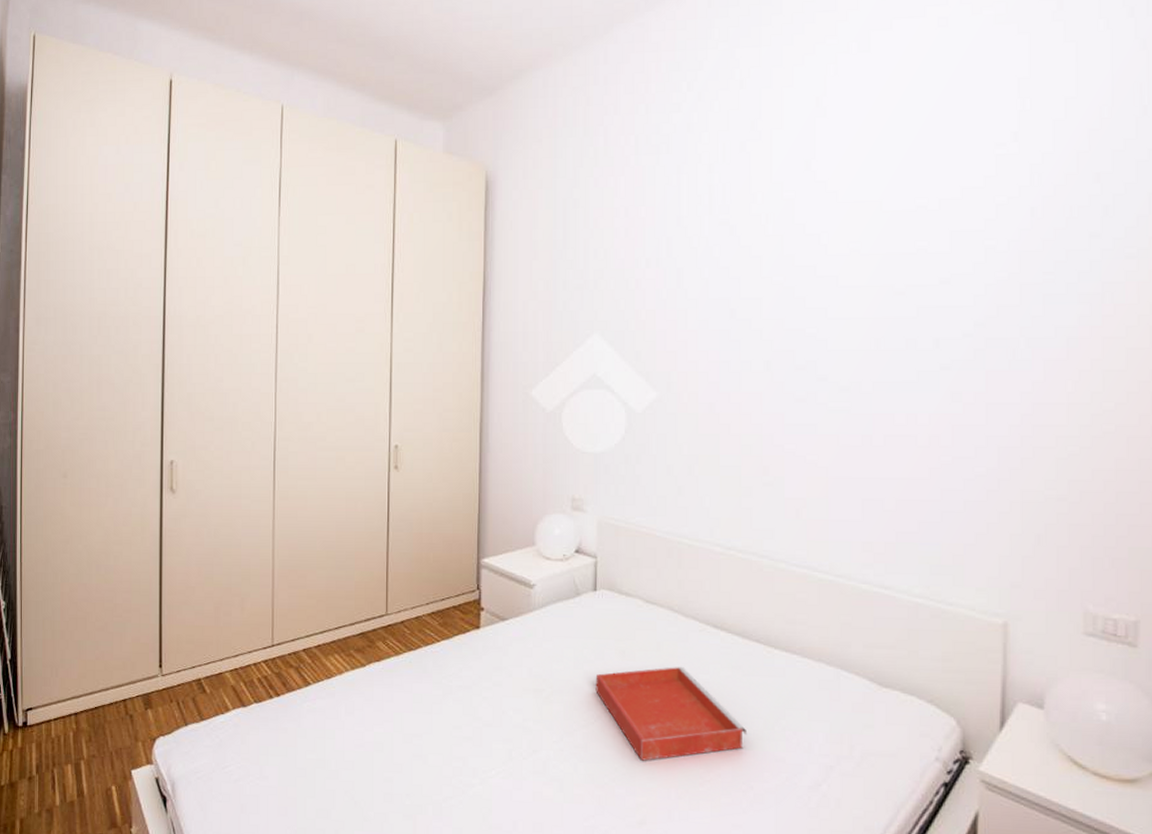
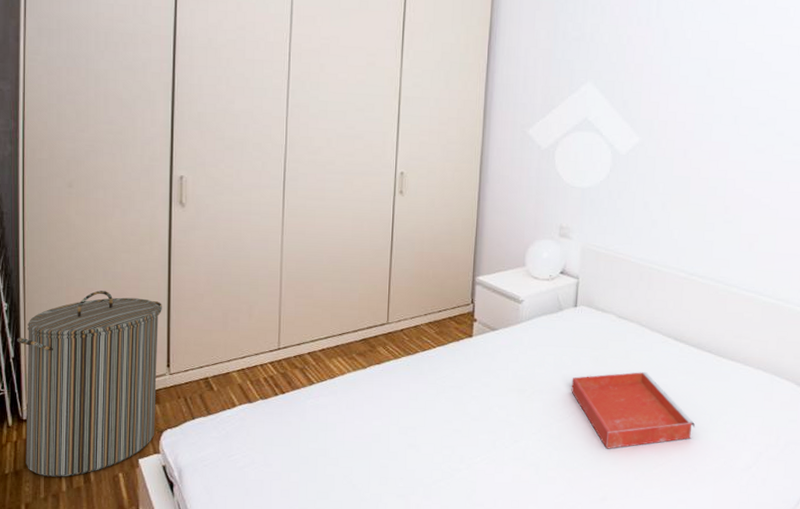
laundry hamper: none [14,586,154,790] -> present [17,290,162,477]

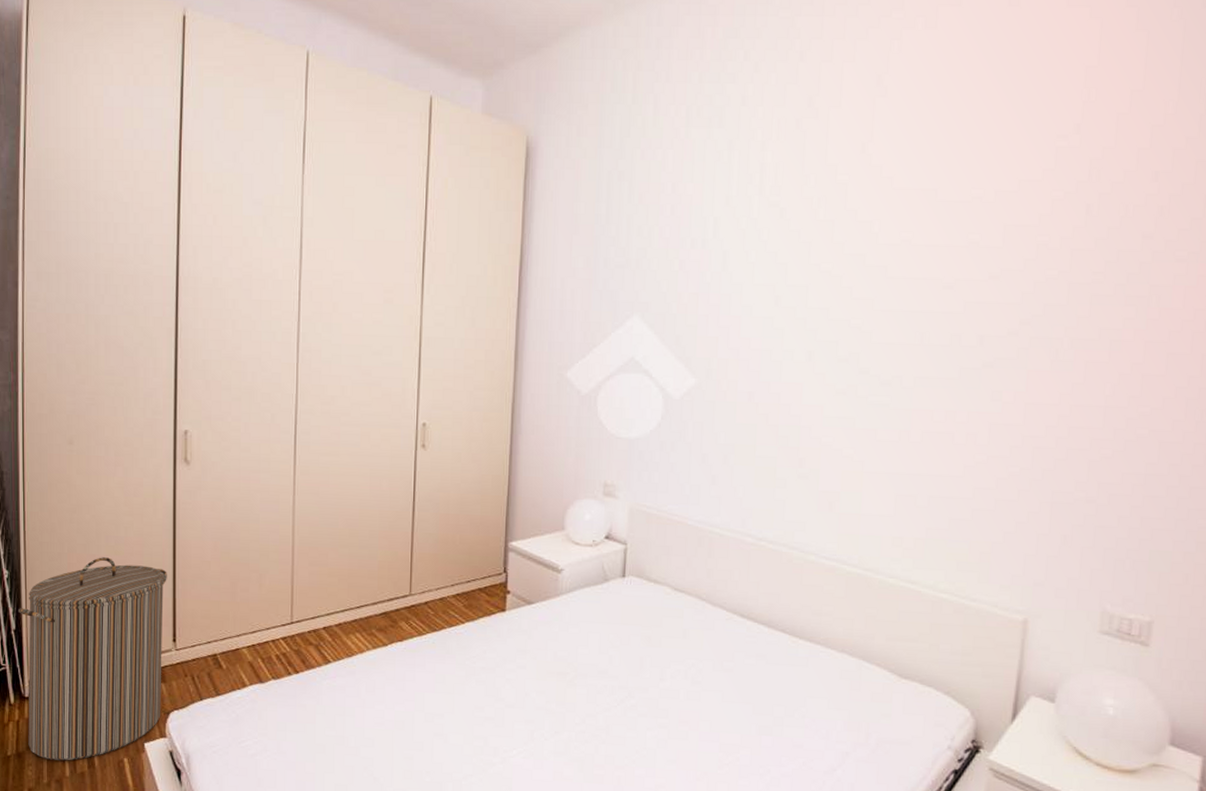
tray: present [571,372,696,449] -> none [620,654,768,744]

